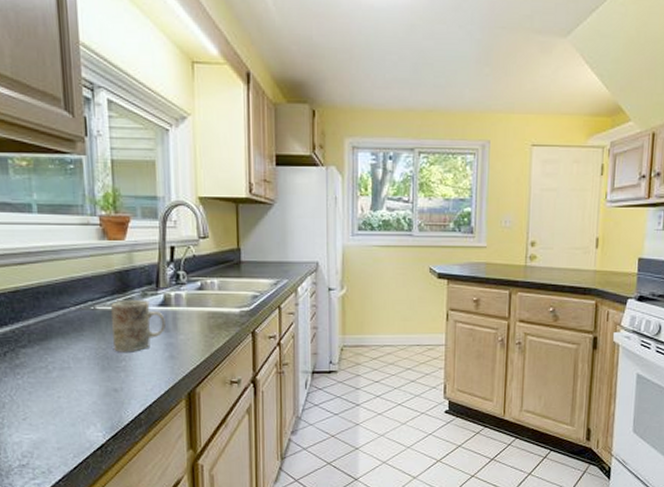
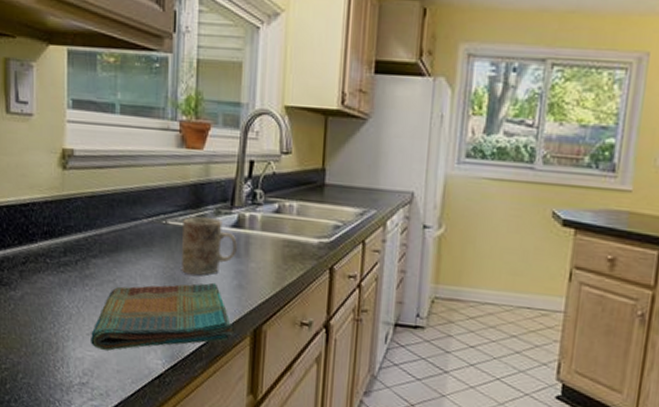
dish towel: none [27,356,169,431] -> present [91,282,233,351]

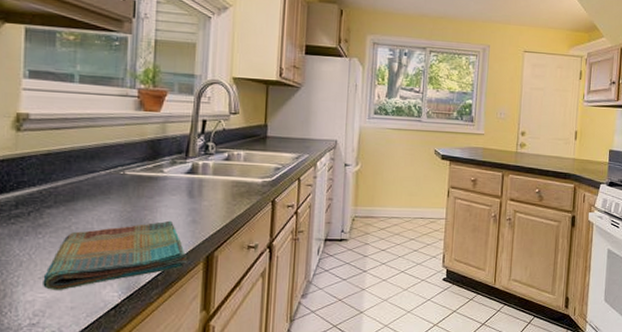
mug: present [182,216,237,276] -> none [139,167,191,216]

